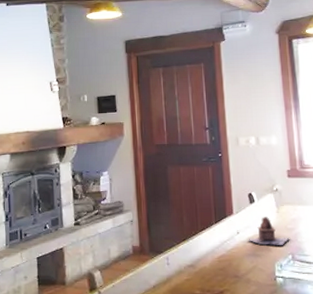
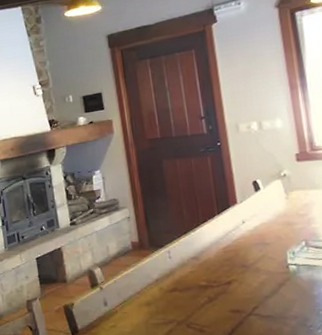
teapot: present [248,217,290,246] -> none [255,204,302,234]

